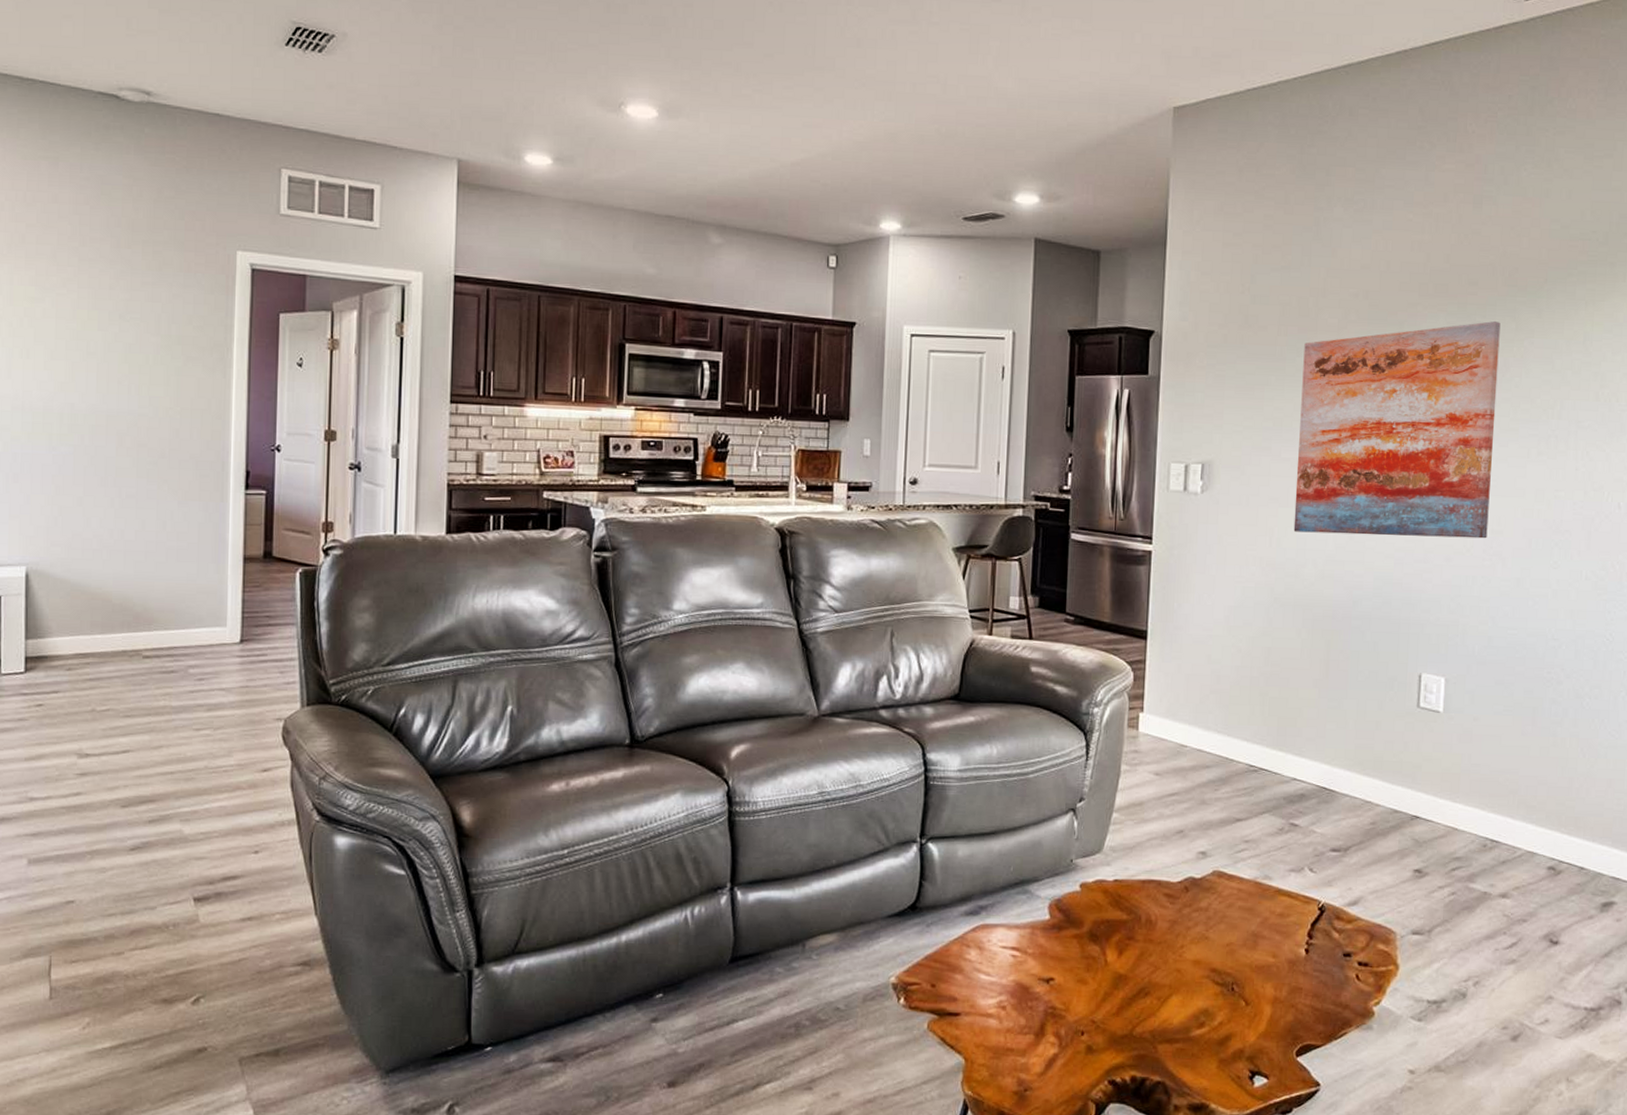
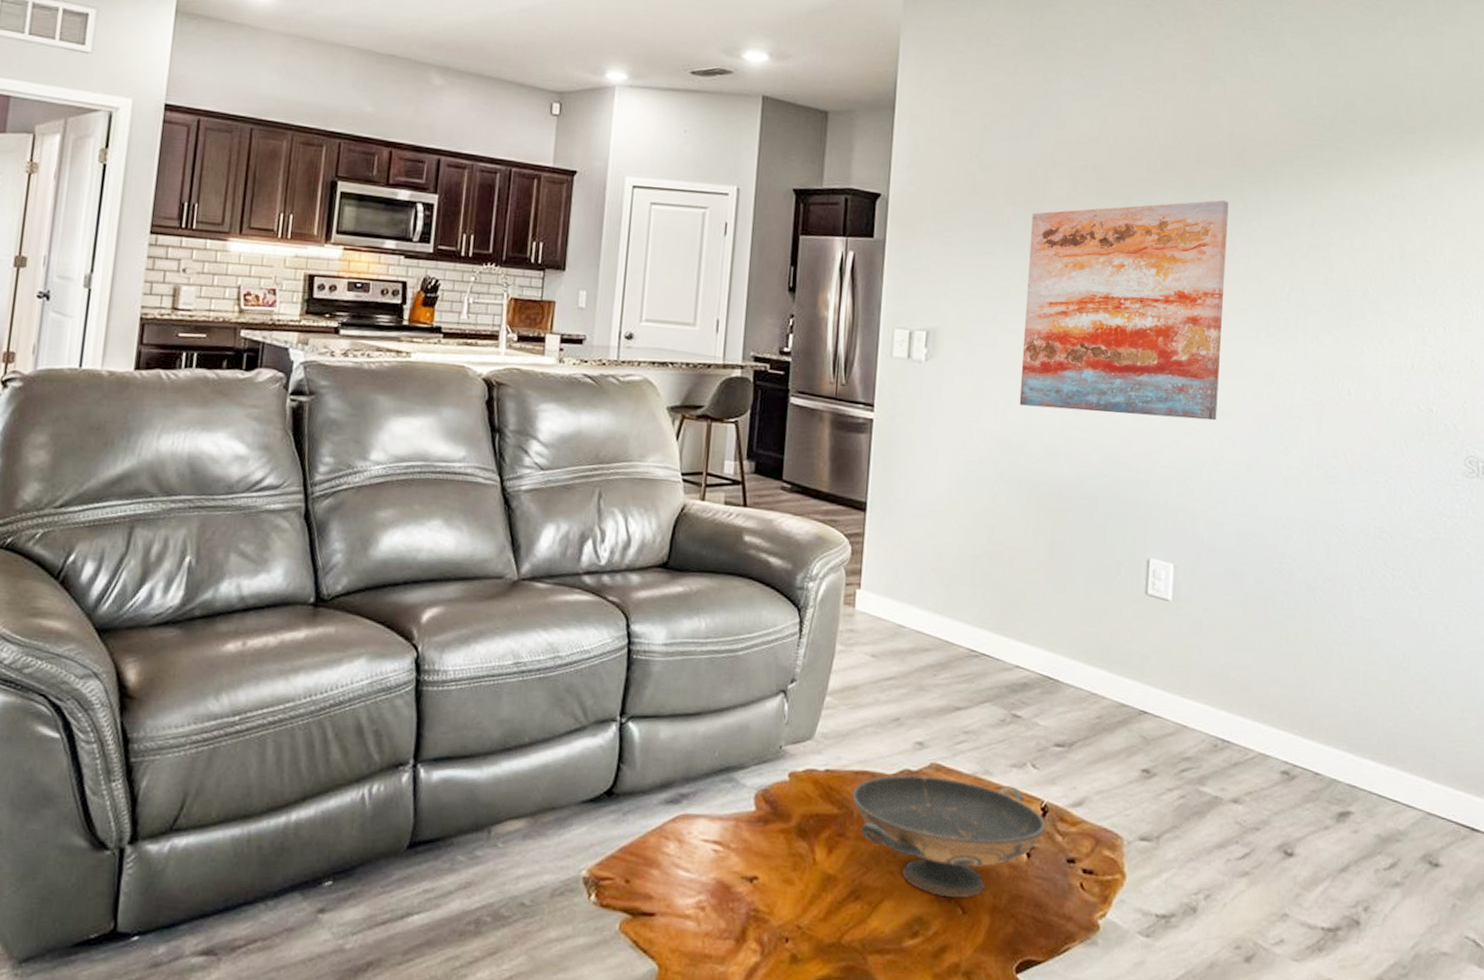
decorative bowl: none [1140,882,1323,991] -> present [852,774,1046,898]

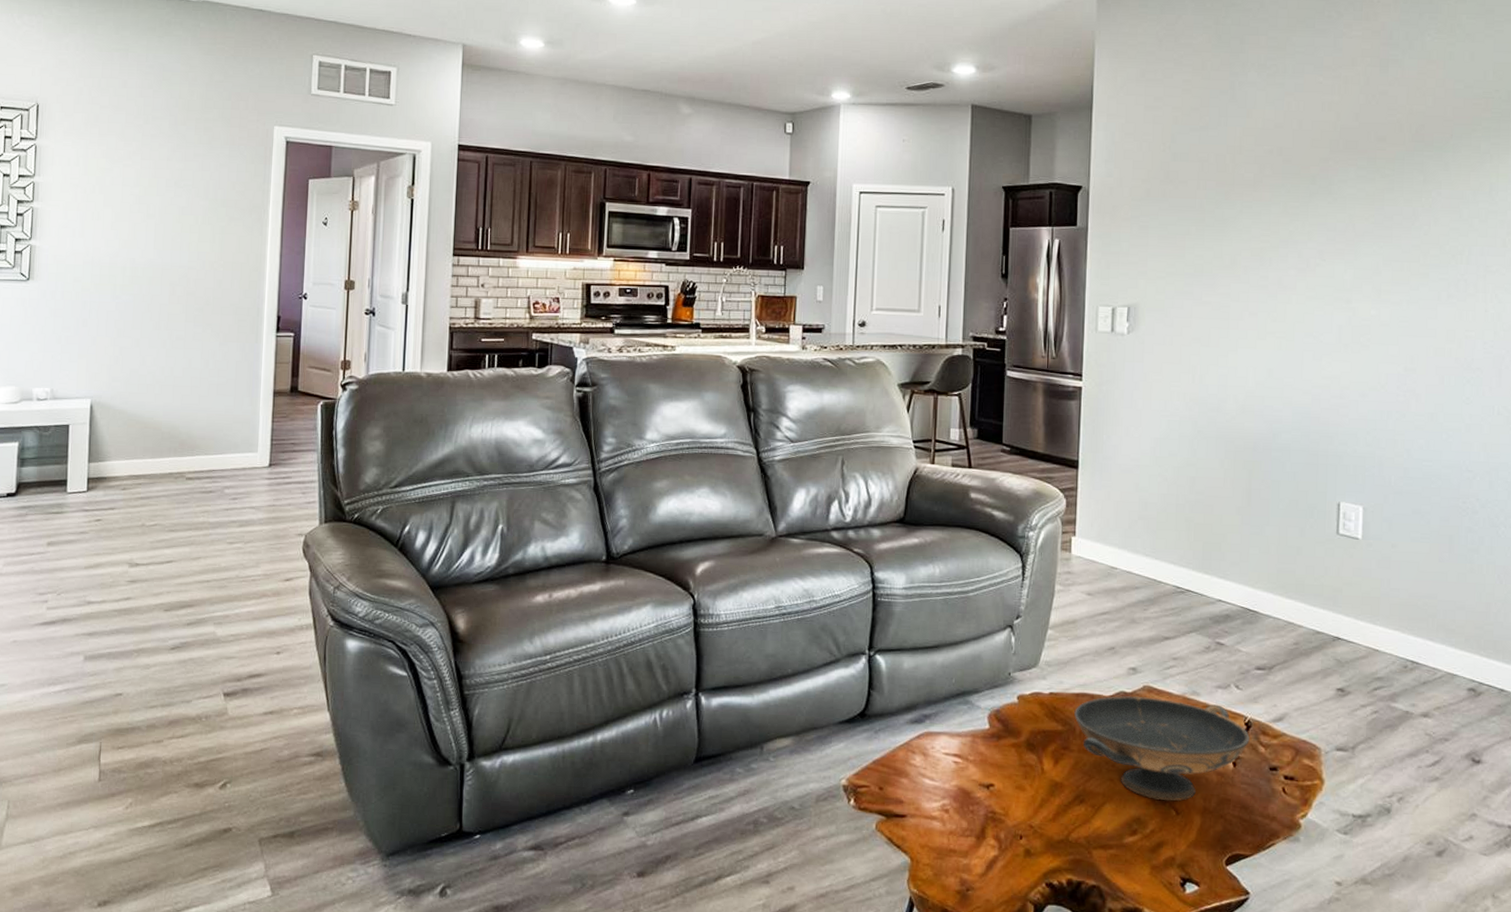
wall art: present [1019,200,1229,421] -> none [1215,174,1409,376]

